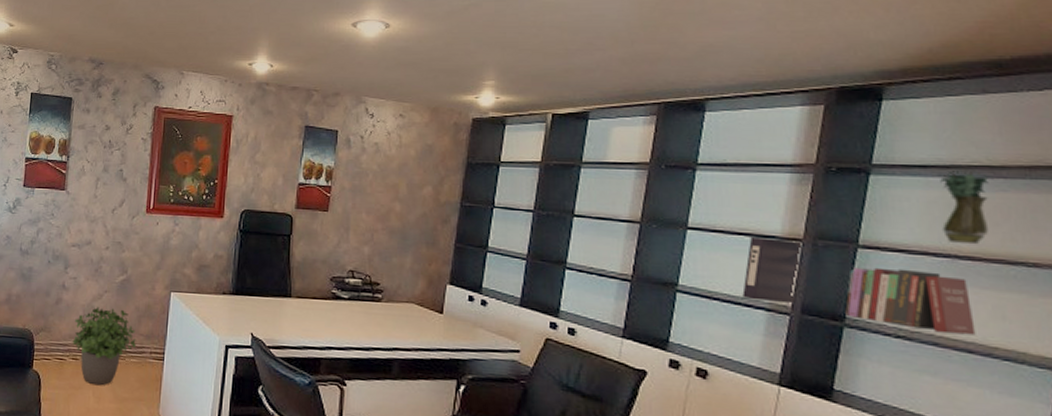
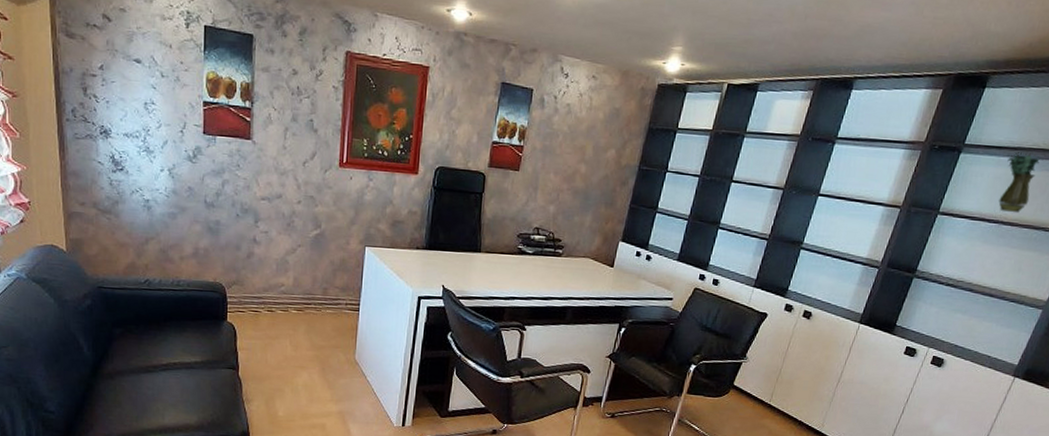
potted plant: present [72,307,136,386] -> none [266,261,332,335]
binder: present [742,236,803,304] -> none [848,203,900,259]
books: present [845,267,976,336] -> none [917,230,1004,283]

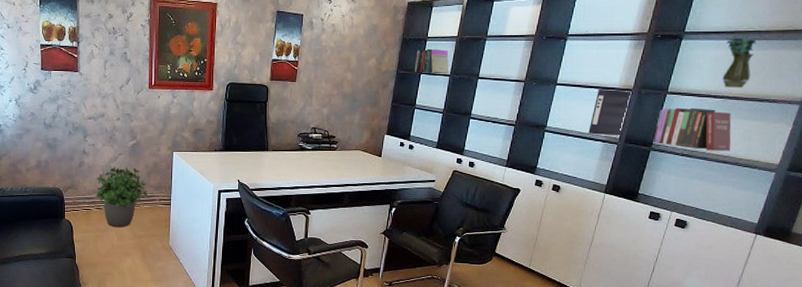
potted plant: none [266,261,332,335] -> present [95,167,148,228]
books: none [659,142,701,174] -> present [414,48,449,74]
binder: none [848,203,900,259] -> present [588,88,632,136]
books: none [917,230,1004,283] -> present [653,107,731,151]

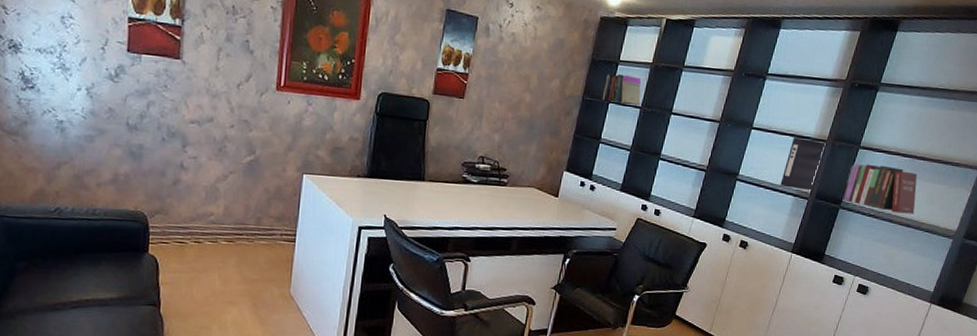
potted plant: present [95,167,148,228] -> none [194,189,266,268]
vase: present [722,35,757,89] -> none [912,92,946,149]

